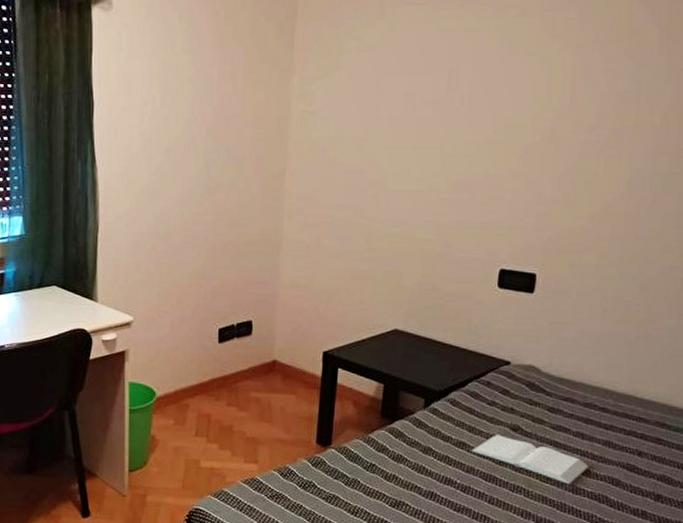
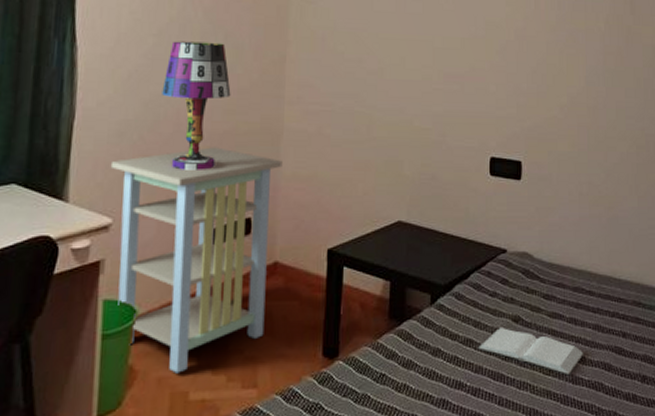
shelving unit: none [129,257,282,445] -> present [110,147,283,374]
table lamp: none [171,158,233,277] -> present [162,41,231,170]

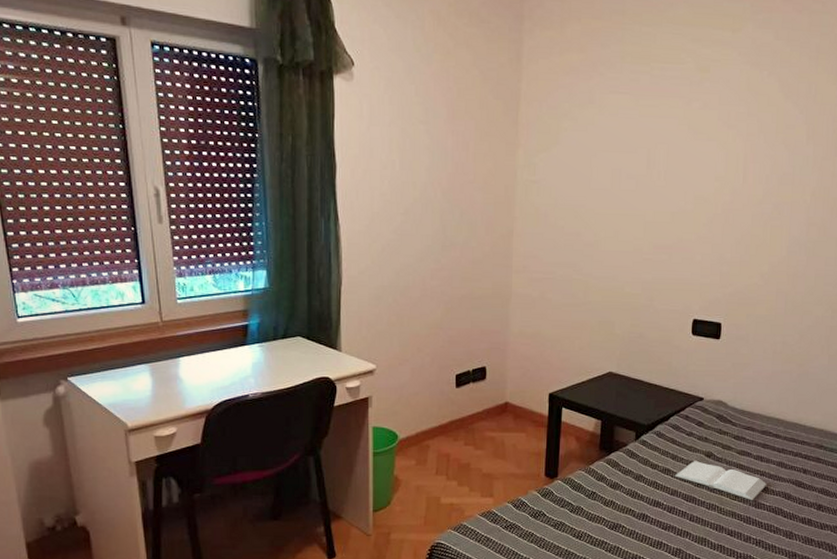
shelving unit: present [110,147,283,374] -> none [372,309,511,483]
table lamp: present [162,41,231,170] -> none [410,218,467,328]

